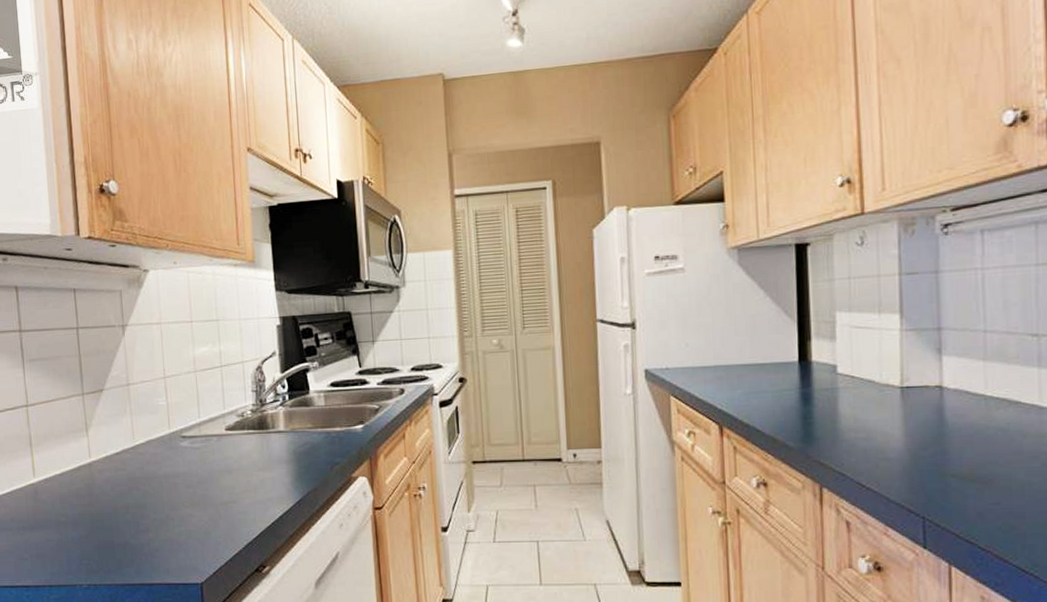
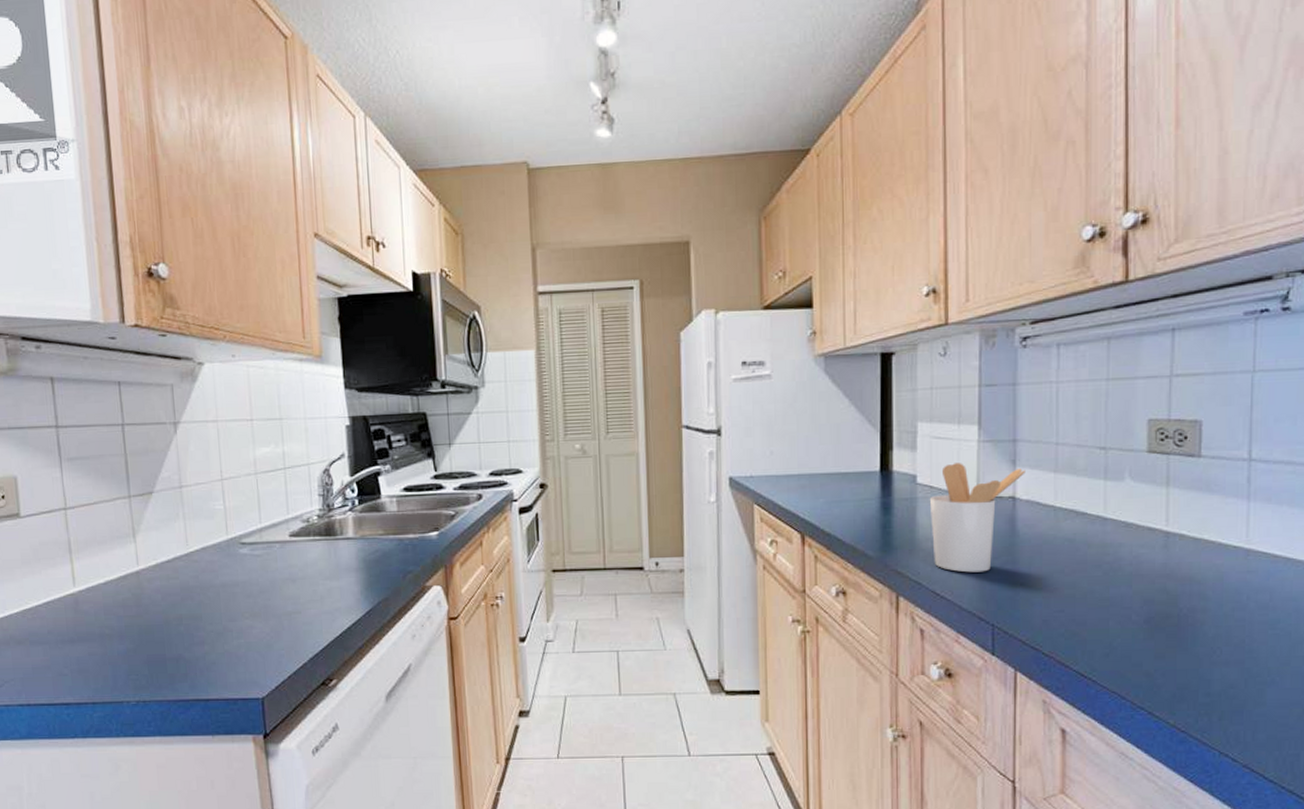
utensil holder: none [851,352,952,464] -> present [929,463,1025,573]

